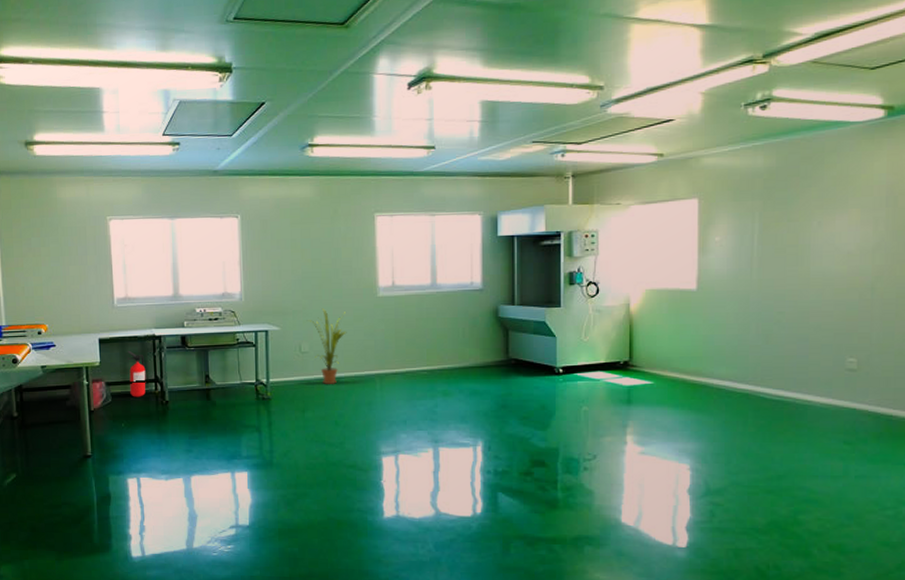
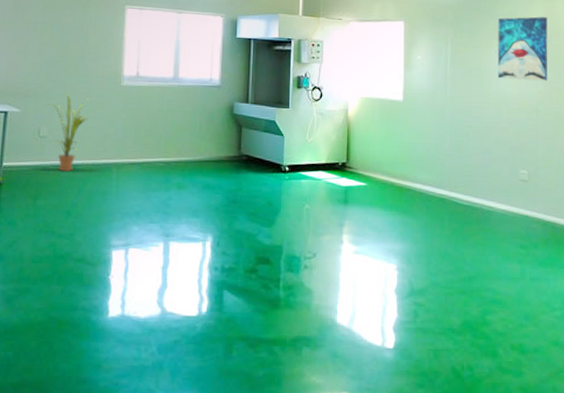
wall art: none [820,174,893,255] -> present [497,16,548,81]

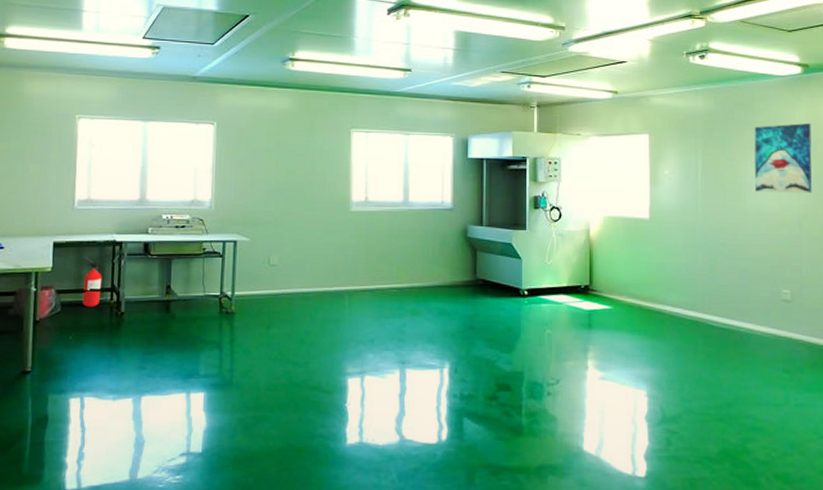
house plant: present [50,93,89,171] -> none [278,220,318,299]

